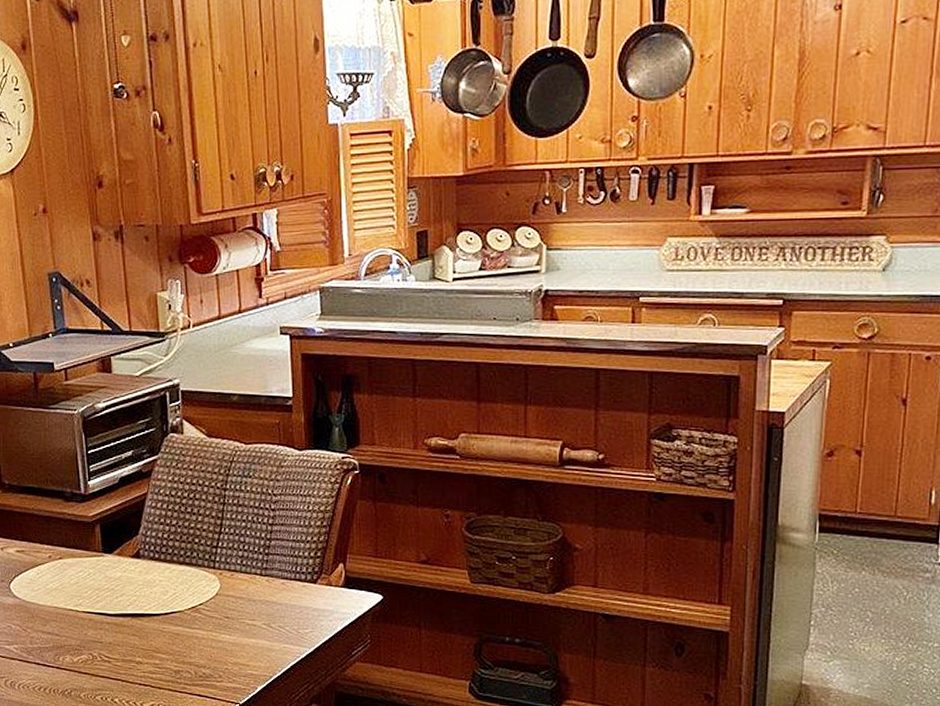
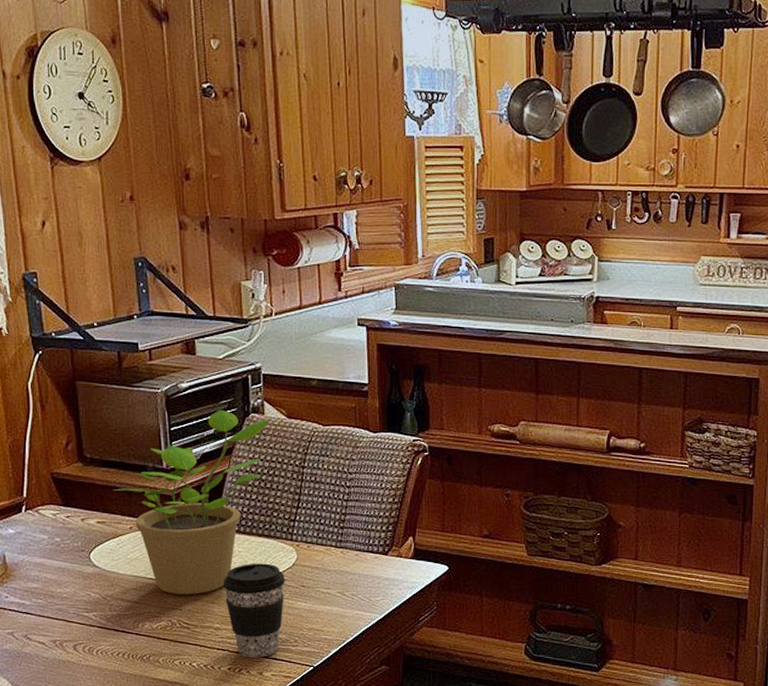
potted plant: none [31,430,191,627] -> present [113,409,271,595]
coffee cup: none [144,593,208,694] -> present [223,563,285,658]

